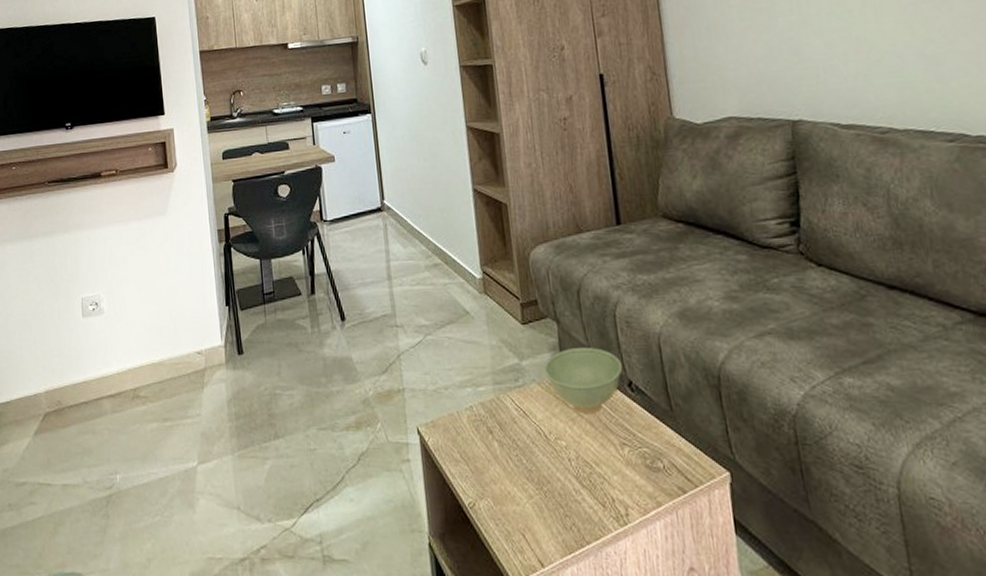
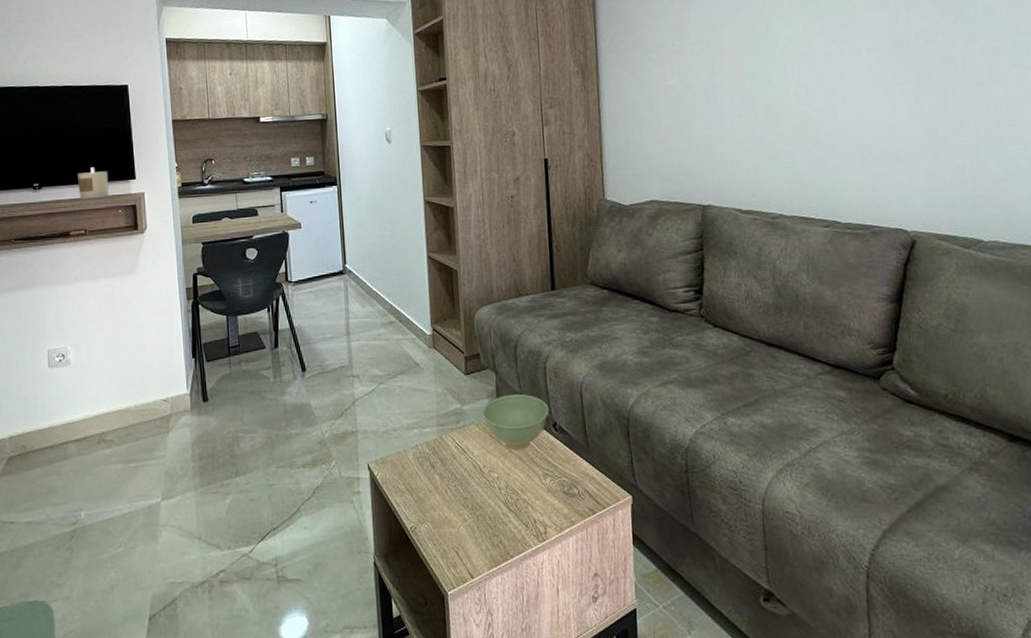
candle: none [108,104,139,138] -> present [78,167,110,199]

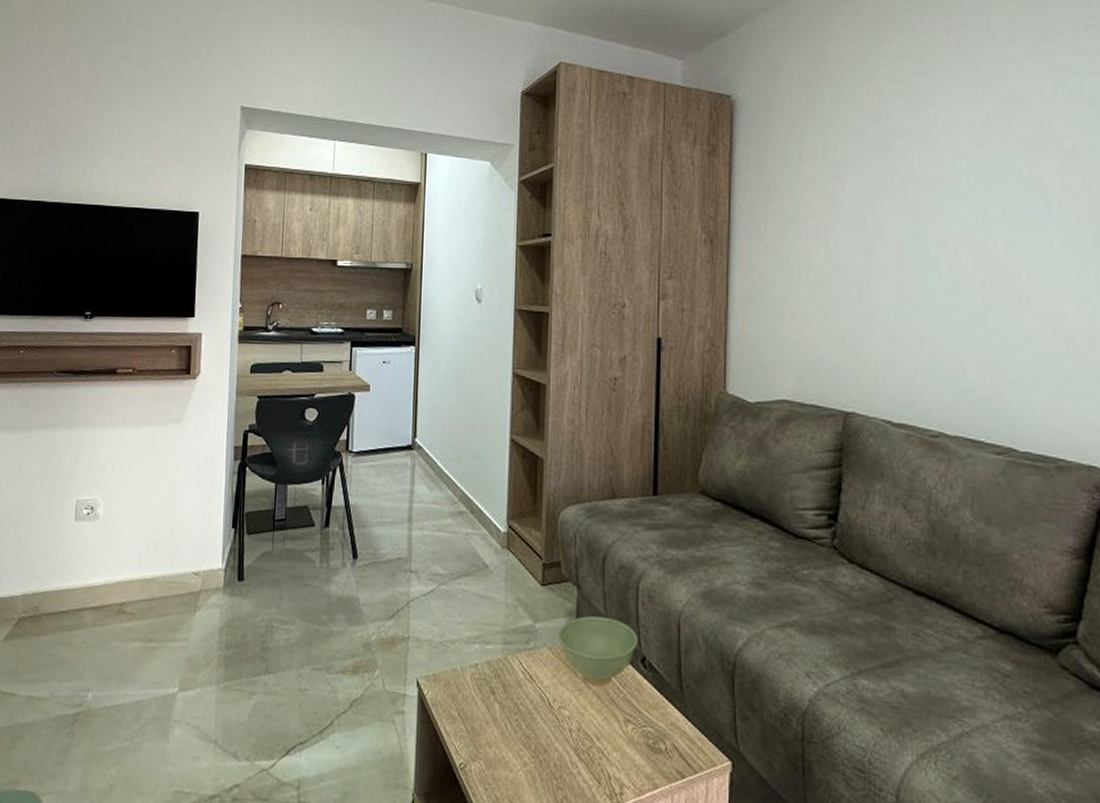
candle: present [78,167,110,199] -> none [132,299,166,335]

